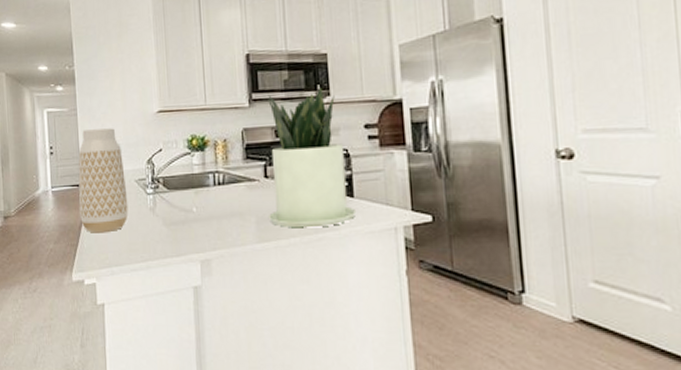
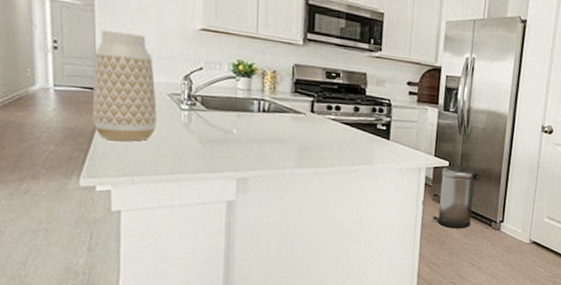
planter: present [268,87,357,228] -> none [310,38,390,161]
pedal bin: none [422,219,478,306] -> present [432,165,480,229]

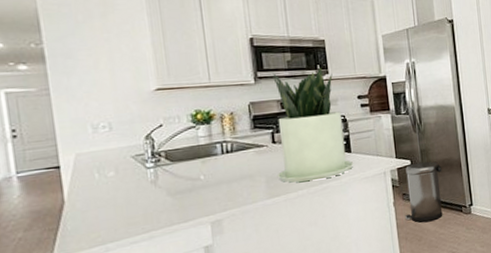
vase: present [92,30,157,142] -> none [54,107,125,214]
planter: none [310,38,390,161] -> present [272,67,354,183]

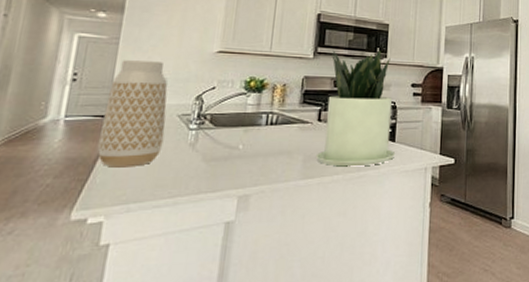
vase: none [54,107,125,214] -> present [97,60,168,168]
pedal bin: present [405,161,443,223] -> none [440,162,486,231]

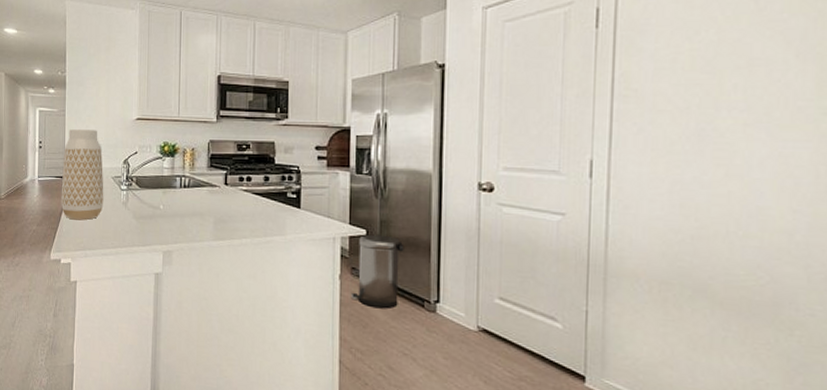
planter: present [315,50,396,167] -> none [224,110,302,232]
pedal bin: none [440,162,486,231] -> present [352,234,404,309]

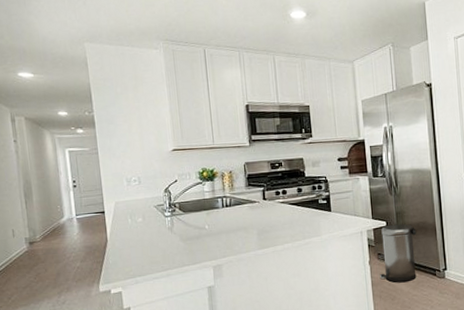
vase: present [61,129,104,220] -> none [101,164,149,251]

